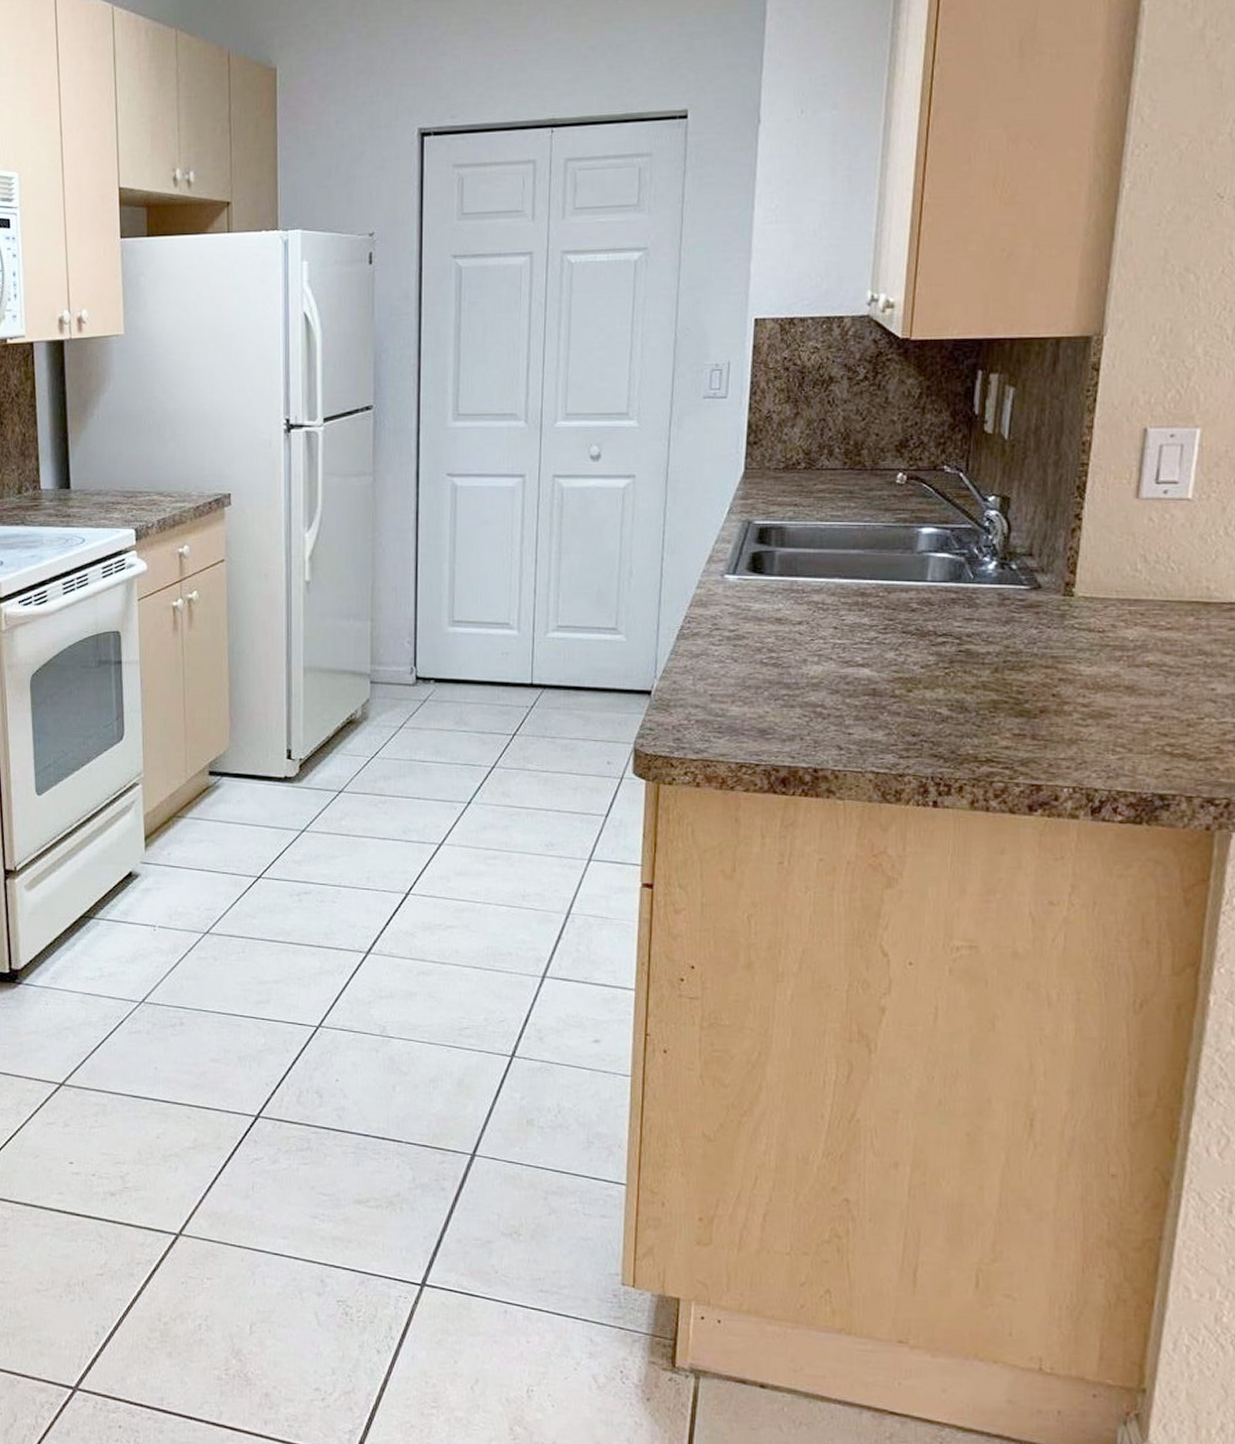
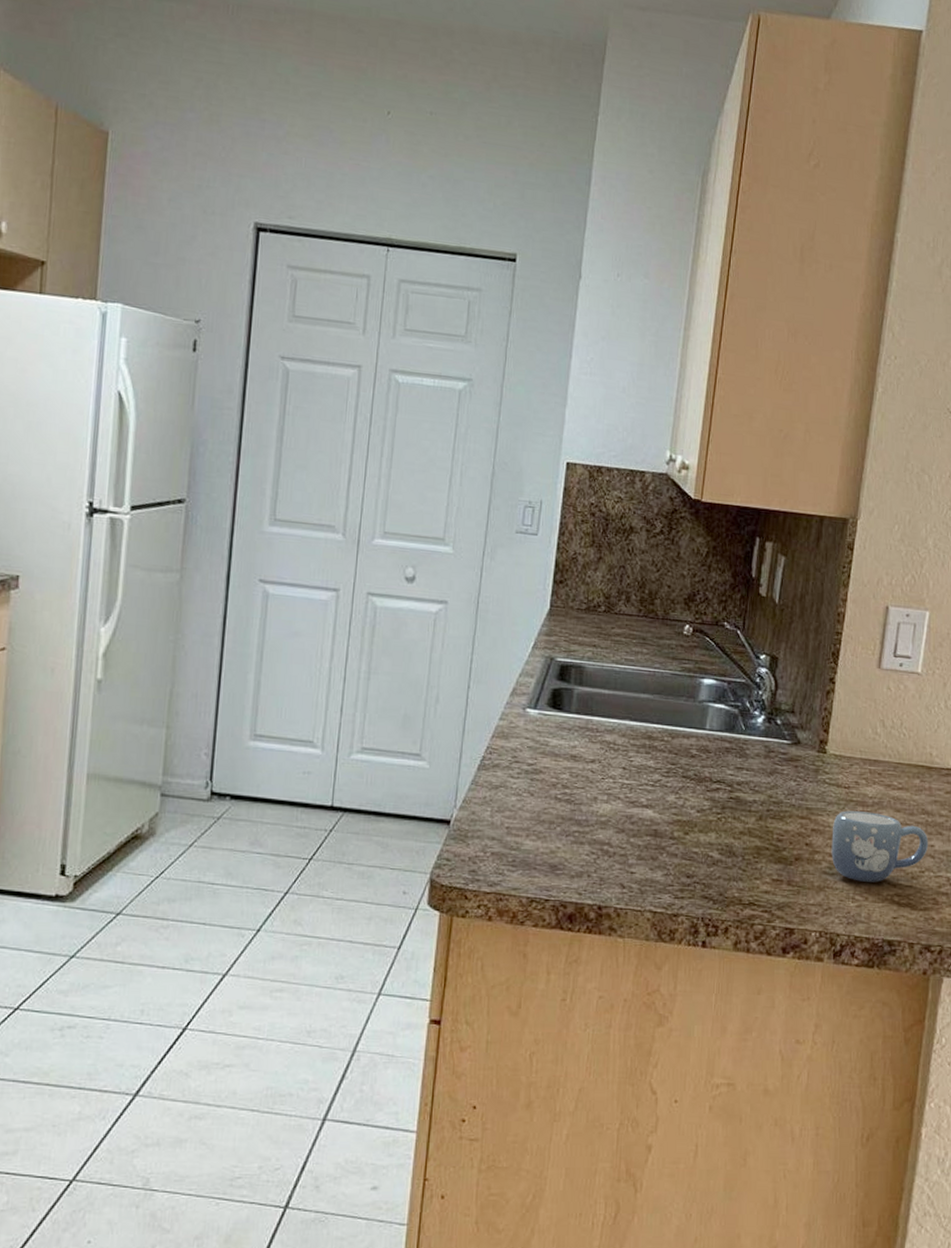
mug: none [1084,656,1208,732] -> present [831,810,929,882]

